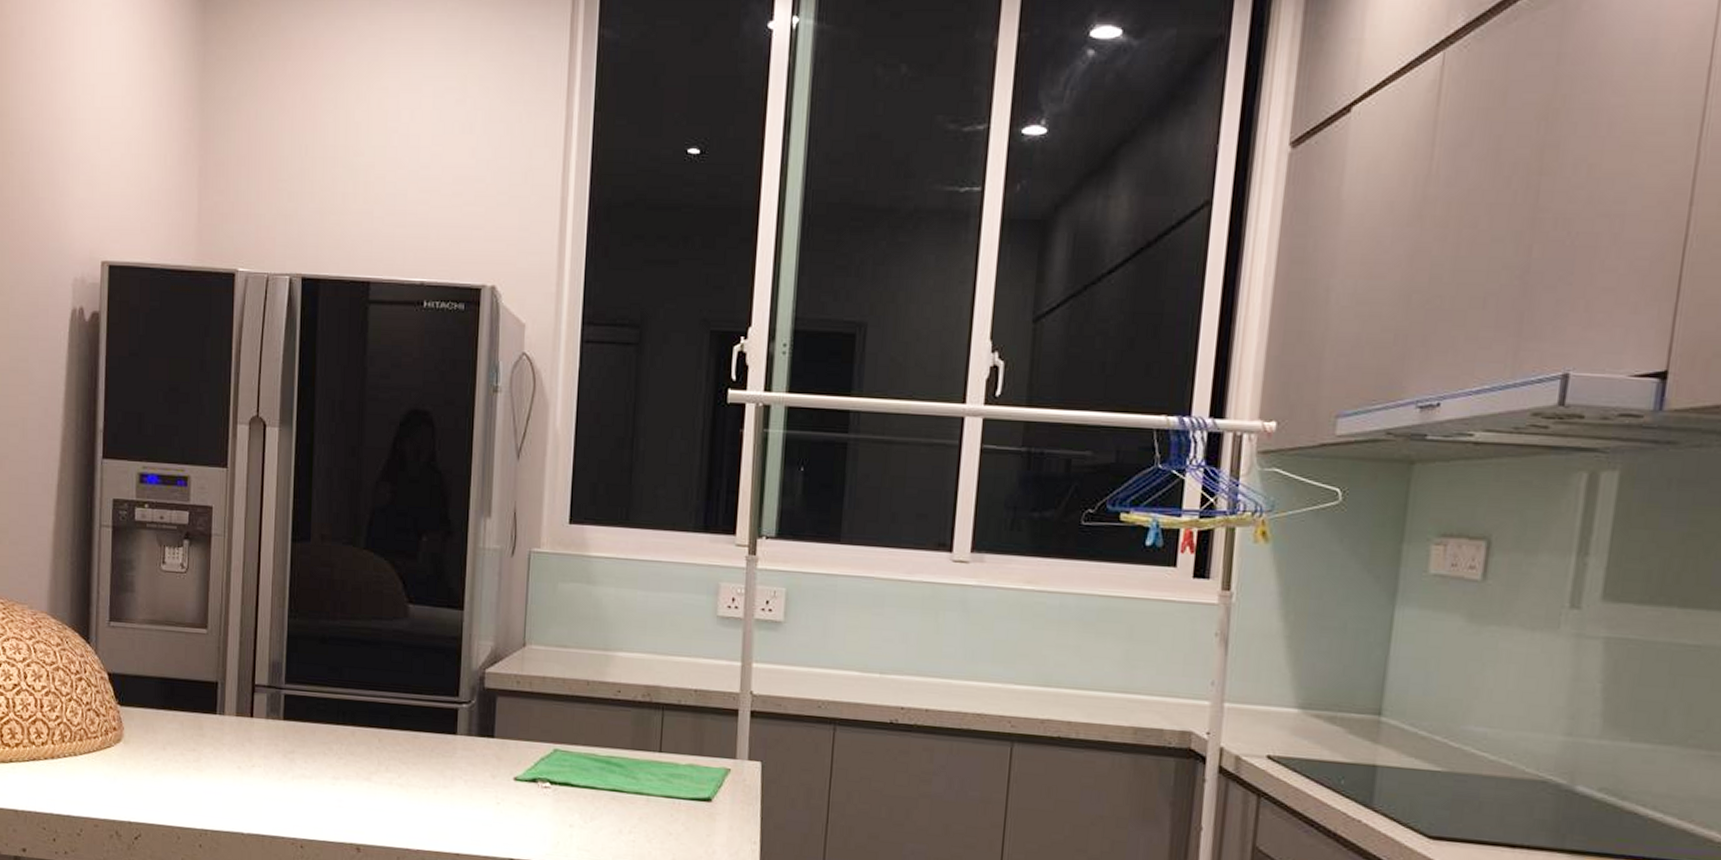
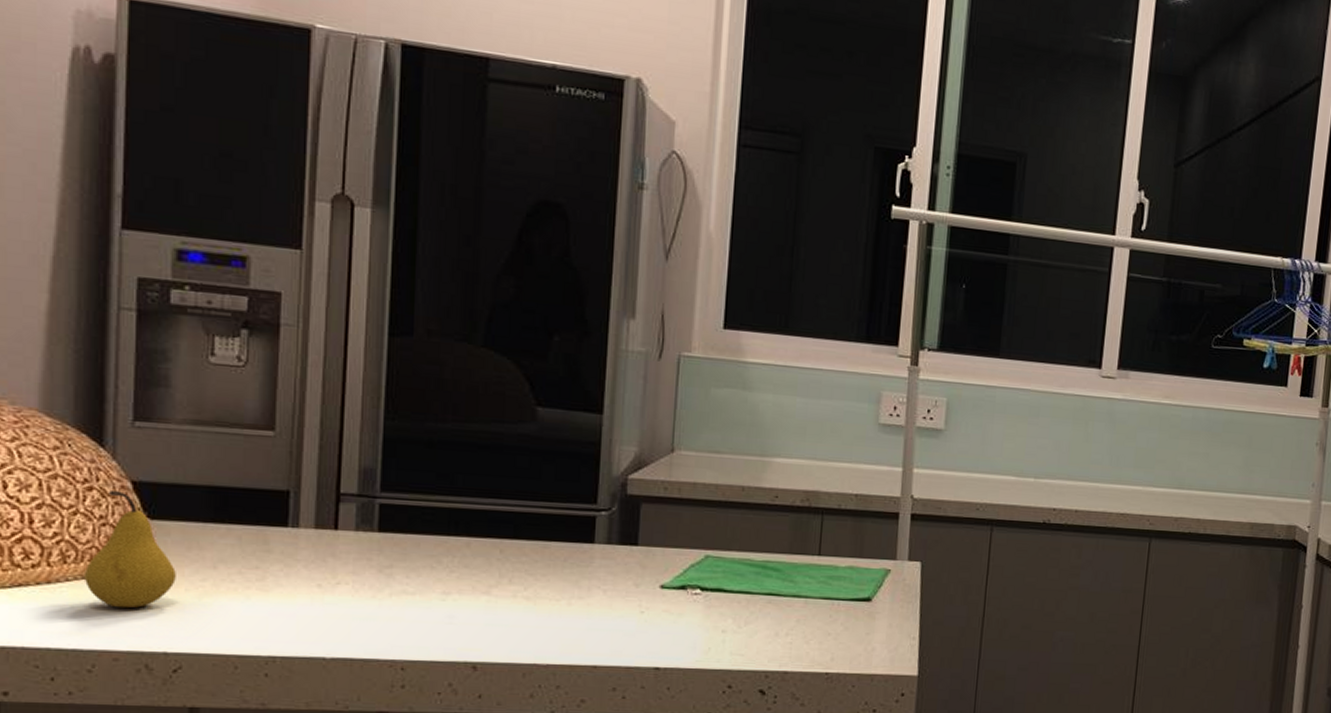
fruit: none [75,681,137,782] -> present [83,491,176,609]

